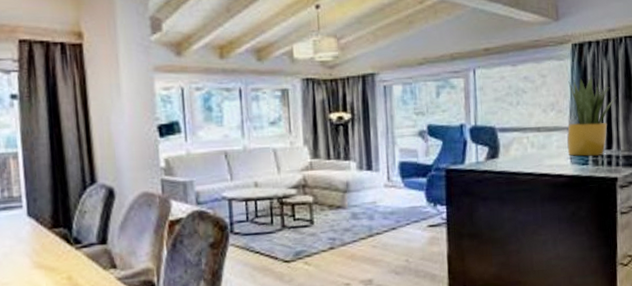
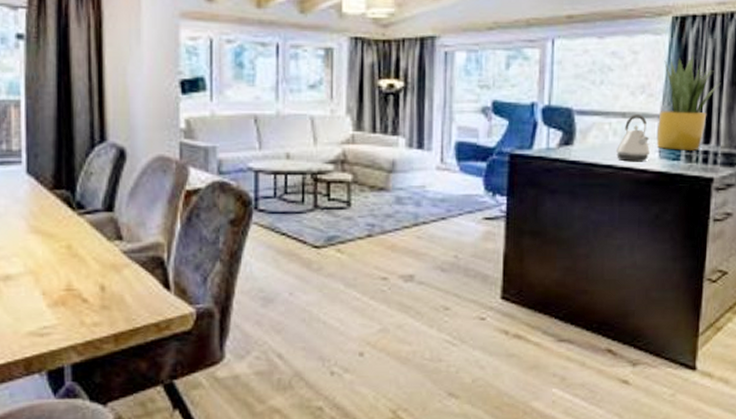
kettle: none [535,128,563,169] -> present [616,114,650,162]

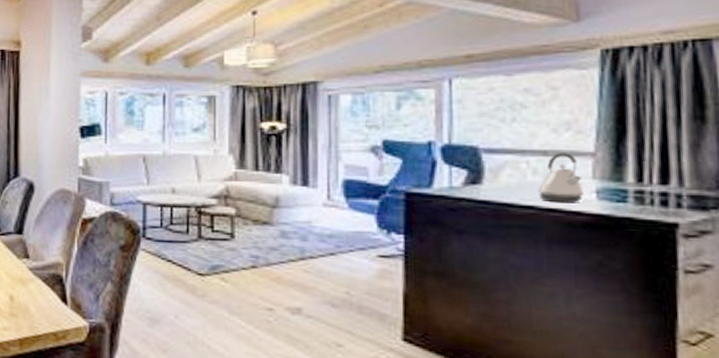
planter: present [656,55,720,150] -> none [591,89,676,192]

